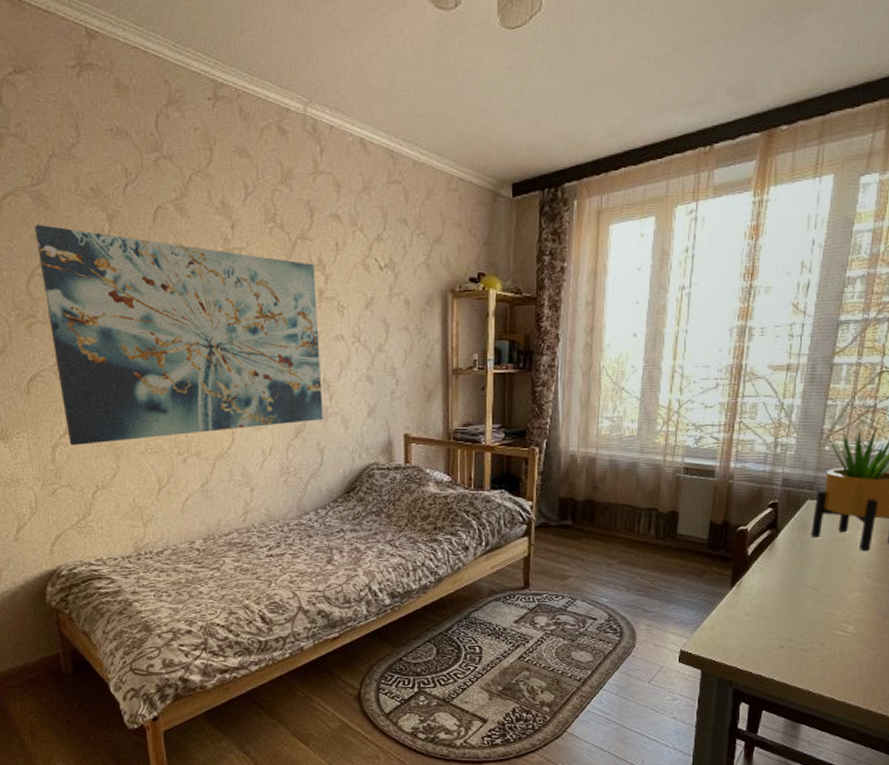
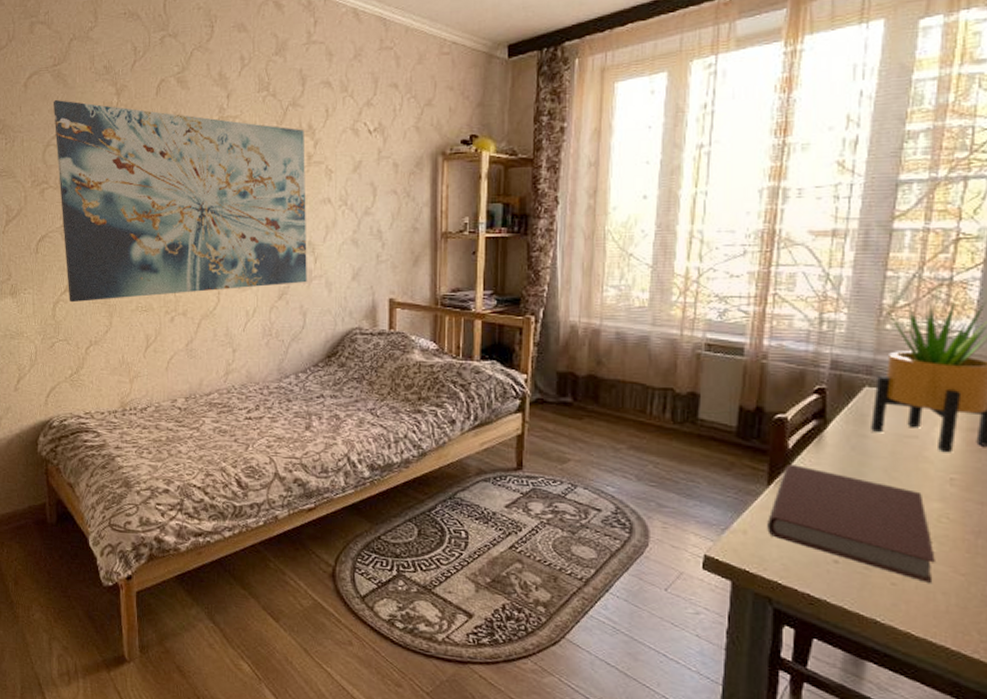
book: none [730,569,854,657] -> present [767,464,935,583]

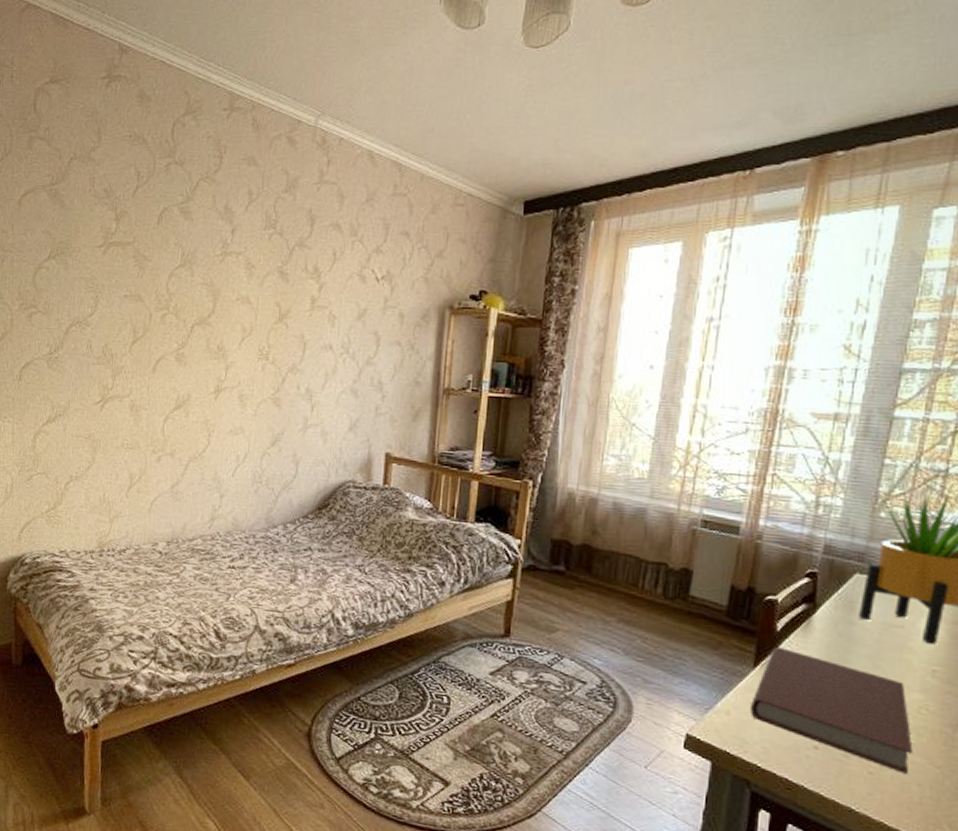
wall art: present [53,99,307,303] -> none [47,220,310,435]

